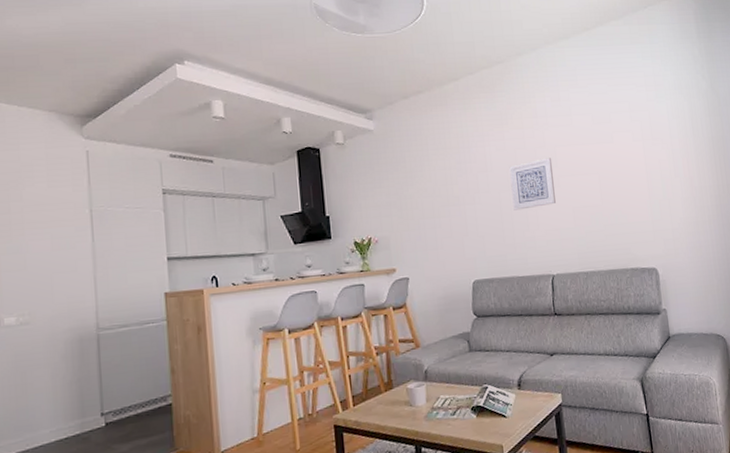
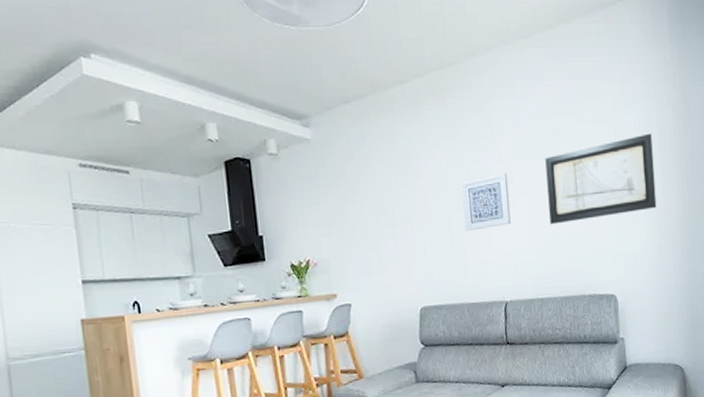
wall art: none [586,120,692,204] -> present [545,133,657,225]

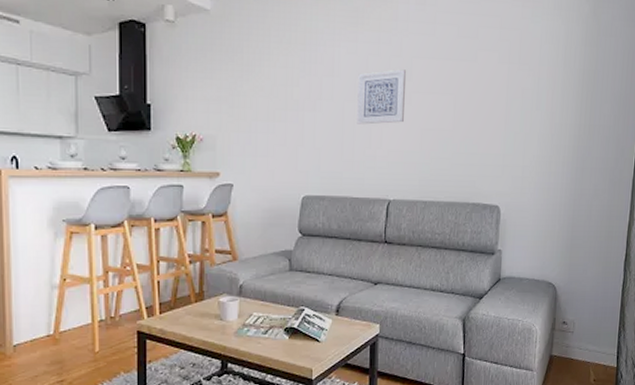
wall art: present [545,133,657,225] -> none [443,46,557,128]

